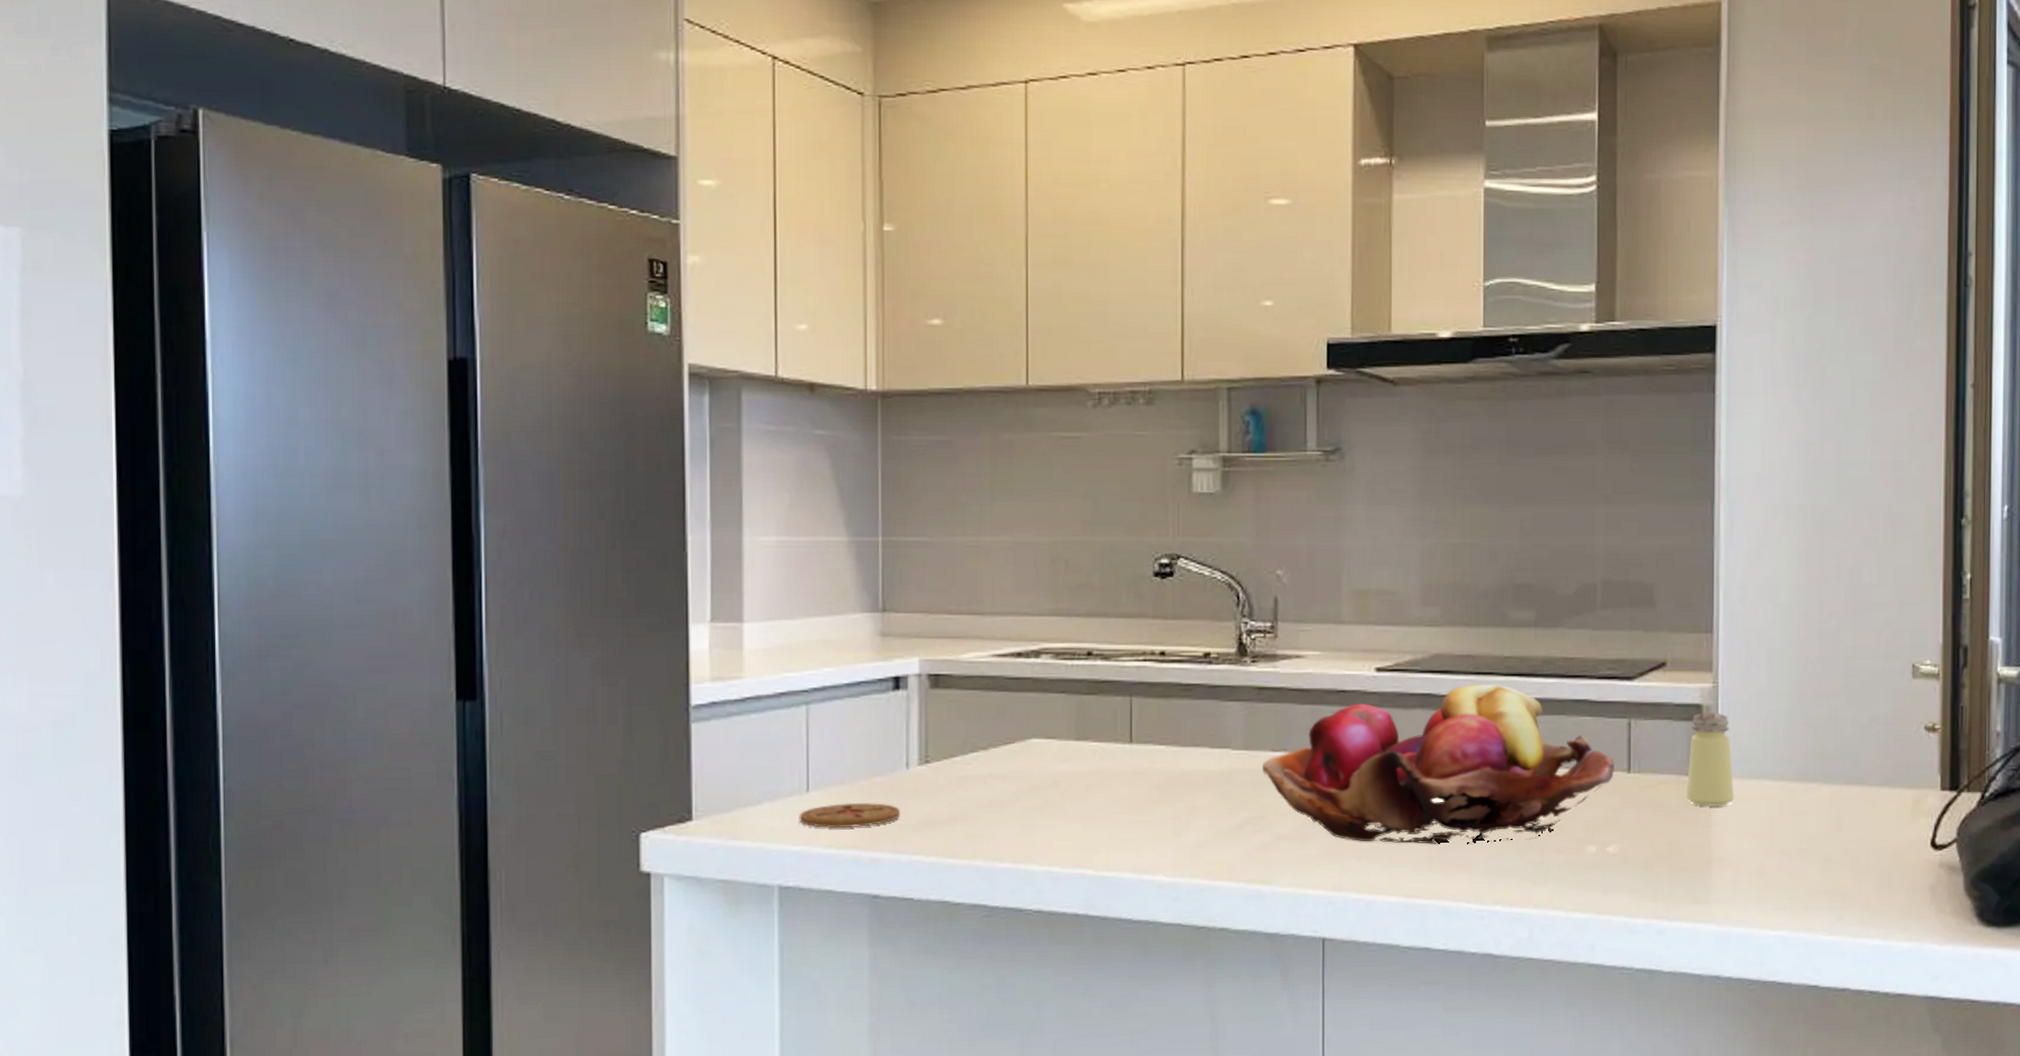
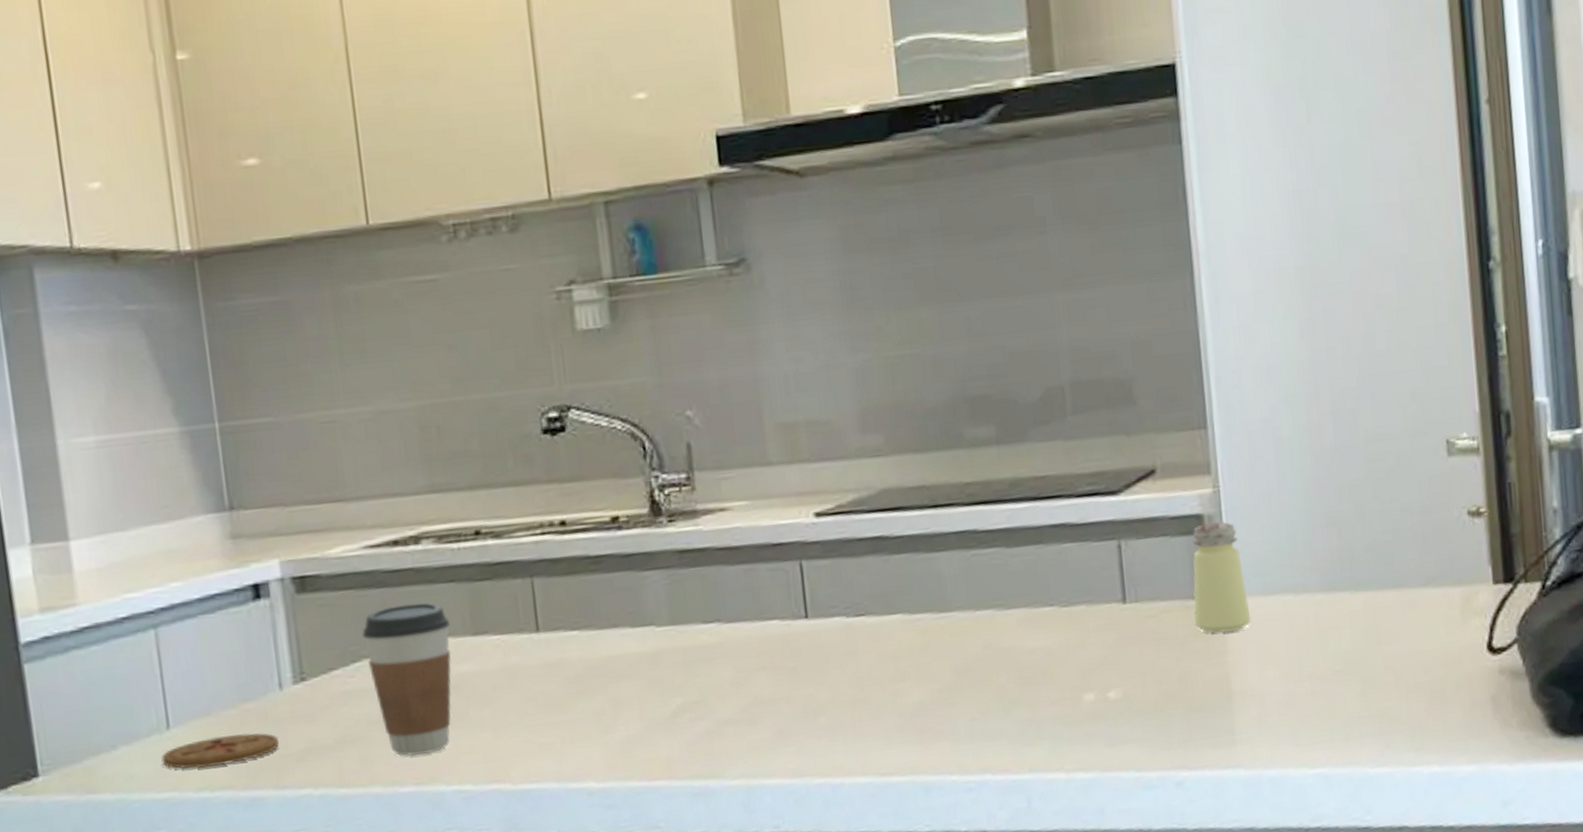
coffee cup: none [982,708,1058,838] -> present [362,602,452,757]
fruit basket: present [1261,684,1615,844] -> none [693,516,1108,718]

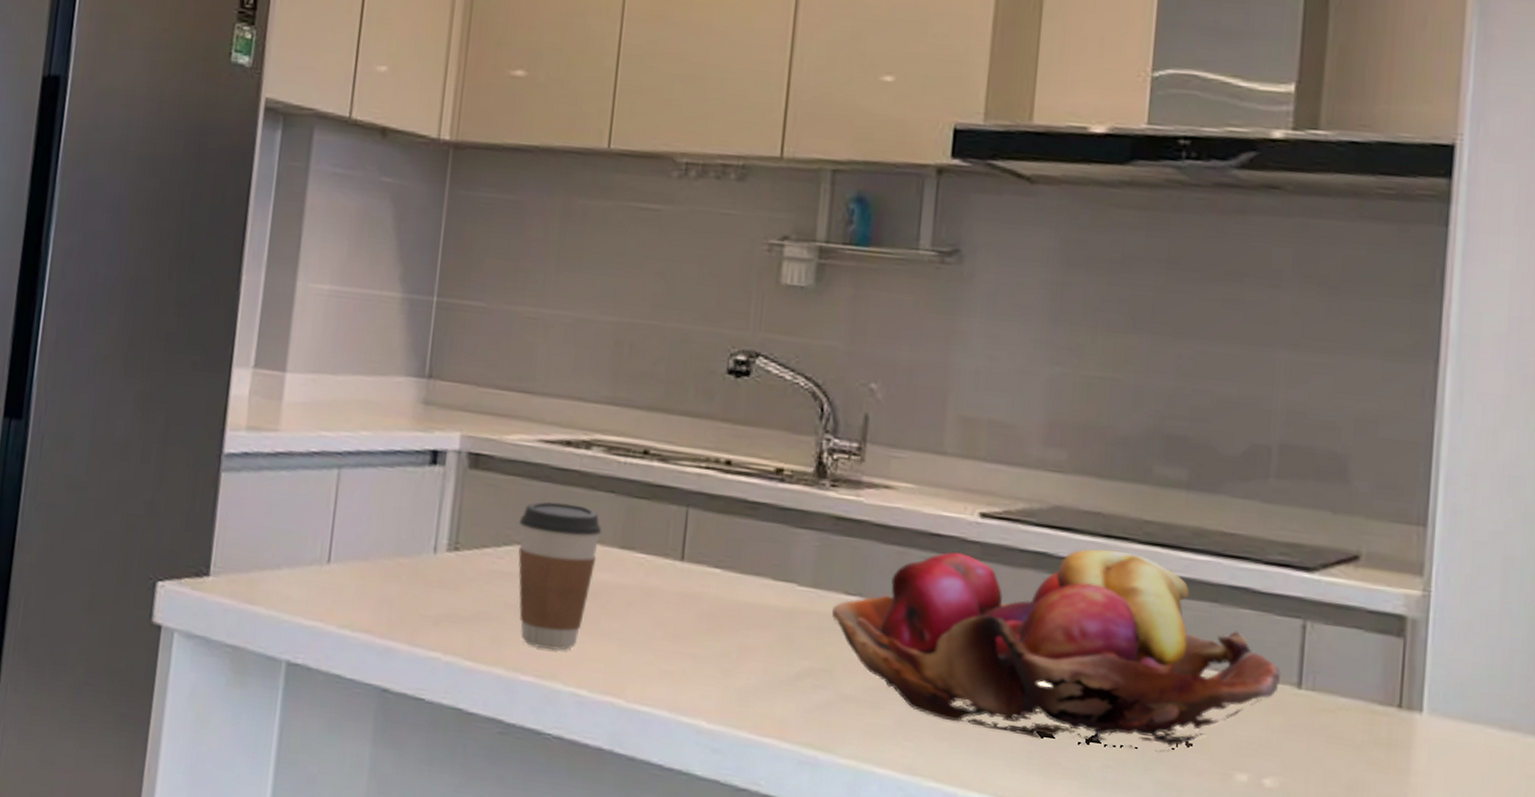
coaster: present [161,733,280,769] -> none [316,580,423,611]
fruit basket: none [693,516,1108,718] -> present [831,548,1282,752]
saltshaker: present [1193,521,1251,633] -> none [1376,626,1445,753]

